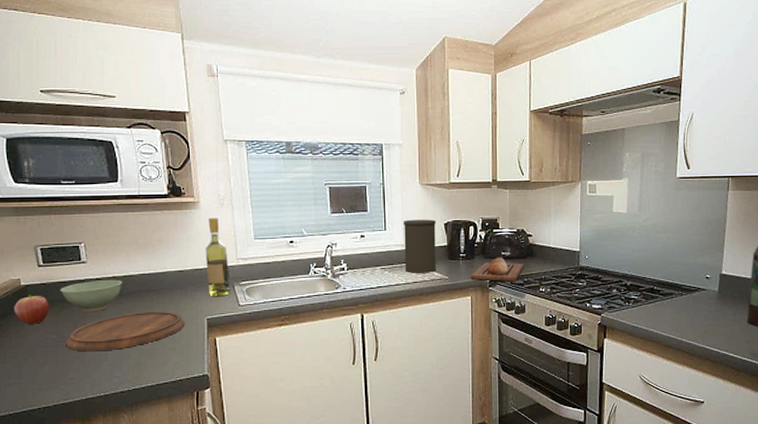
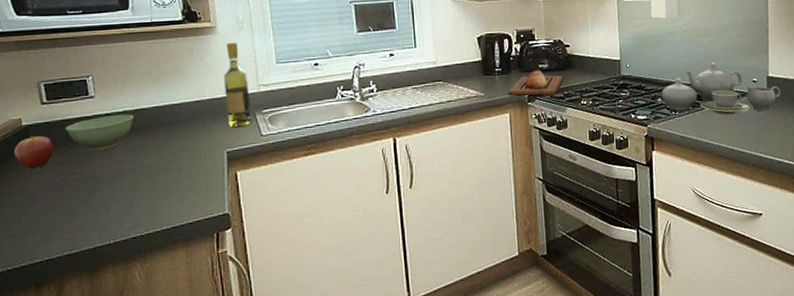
cutting board: present [65,311,185,352] -> none [71,145,203,196]
canister: present [404,219,437,273] -> none [435,33,471,92]
tea set: none [616,257,733,309] -> present [661,62,782,115]

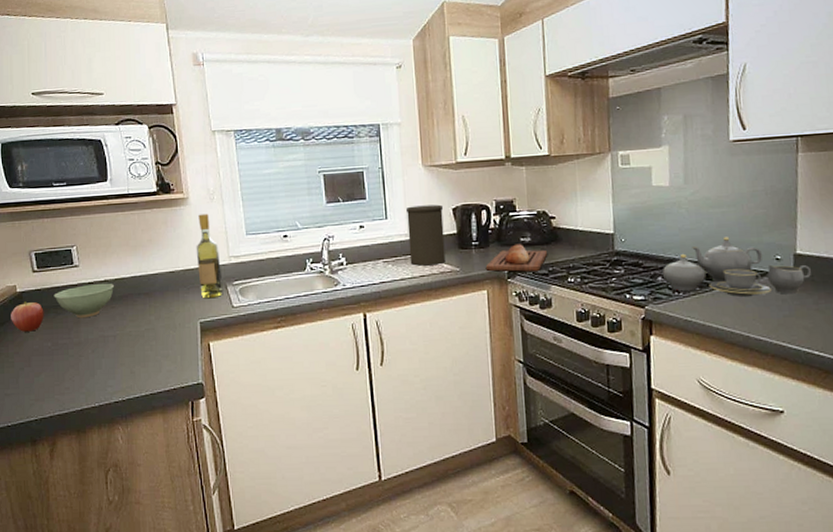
canister: none [435,33,471,92] -> present [407,204,446,266]

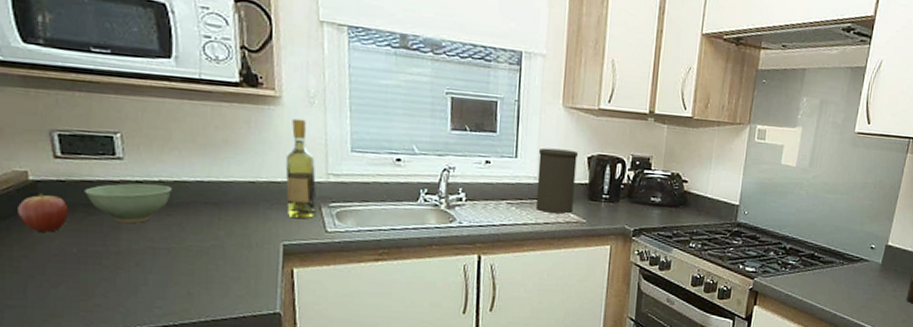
bread loaf: present [485,244,548,273] -> none [612,203,675,234]
tea set: present [661,236,812,298] -> none [774,221,897,280]

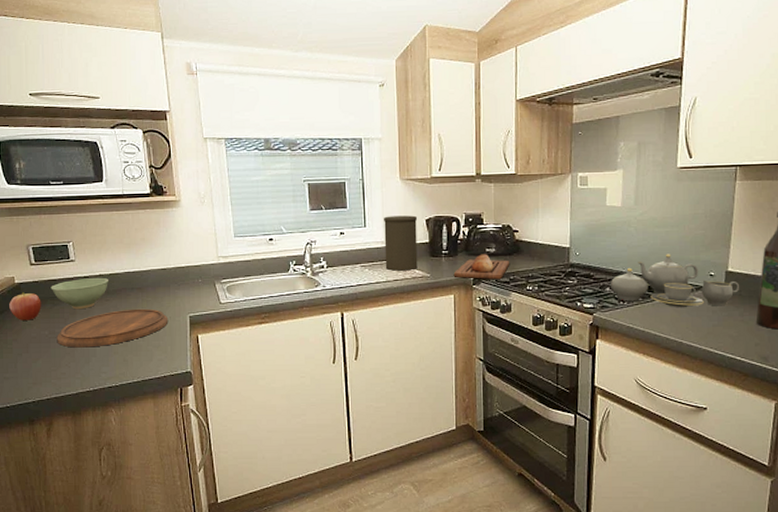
cutting board: none [90,228,254,274] -> present [57,308,169,348]
bottle: present [285,118,317,219] -> none [186,216,212,295]
bread loaf: none [612,203,675,234] -> present [453,254,510,280]
tea set: none [774,221,897,280] -> present [610,254,740,308]

